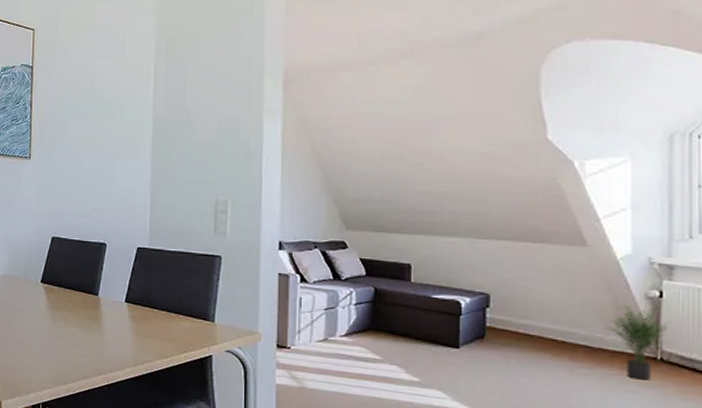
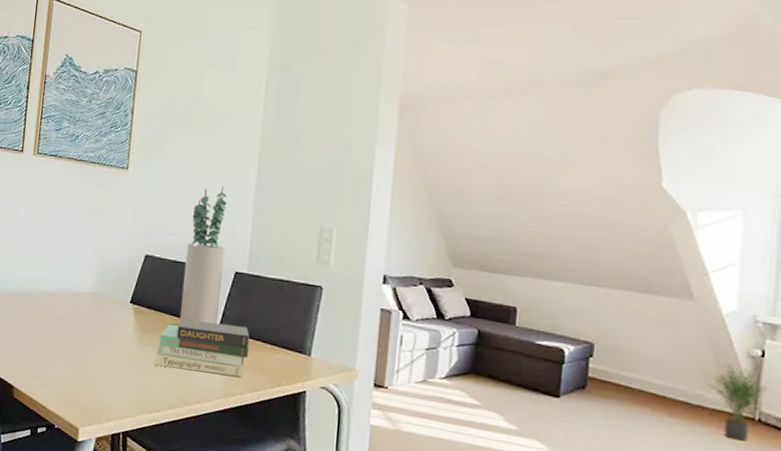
books: none [67,294,155,345] -> present [154,318,250,377]
vase: none [88,168,126,297] -> present [179,186,227,324]

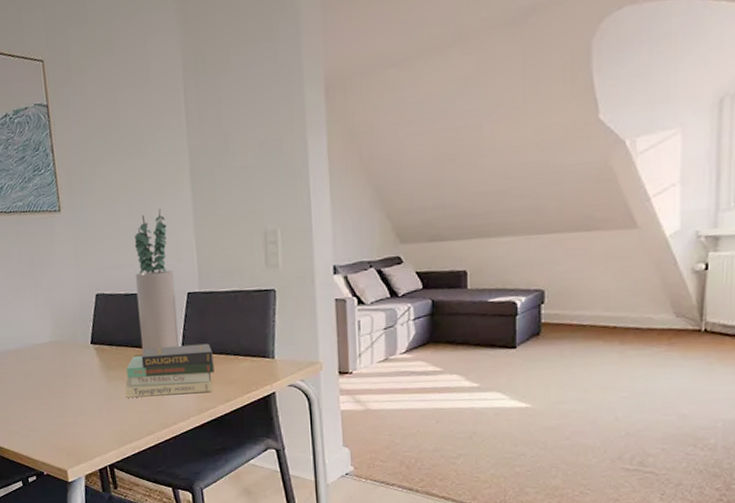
potted plant: present [703,361,770,441] -> none [651,276,714,353]

